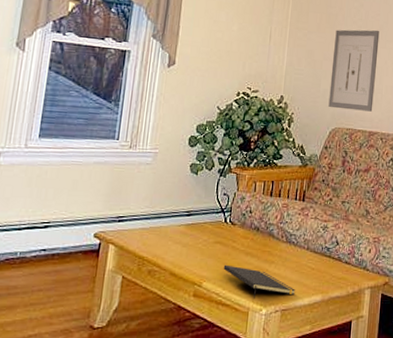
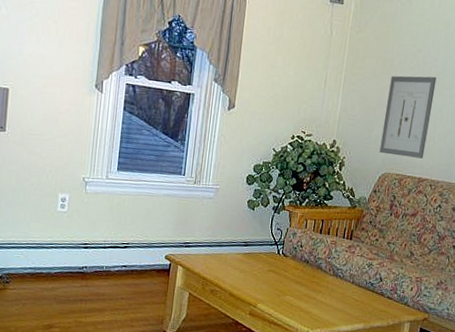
notepad: present [223,264,296,299] -> none [275,290,340,322]

